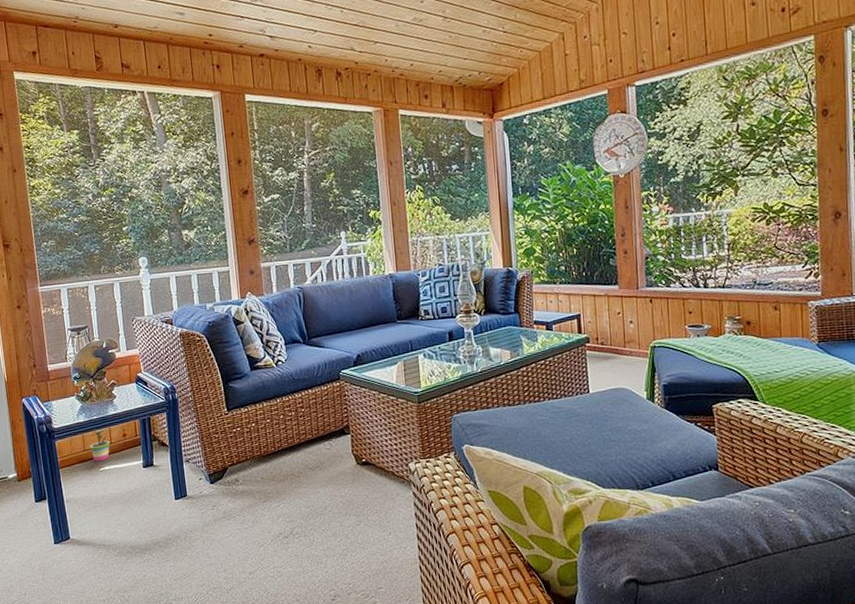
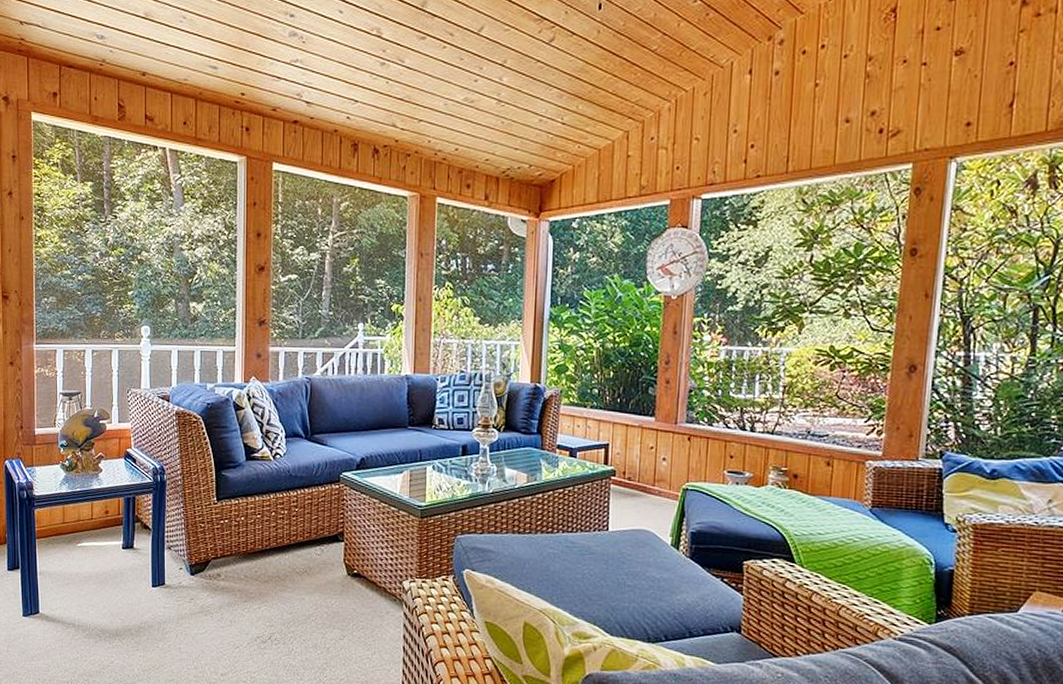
potted plant: present [90,429,111,462] -> none [70,501,91,537]

